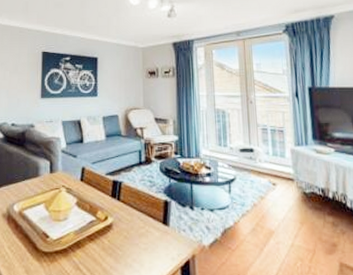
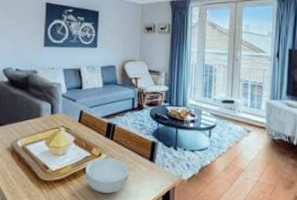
cereal bowl: none [90,221,140,265] -> present [85,157,129,193]

